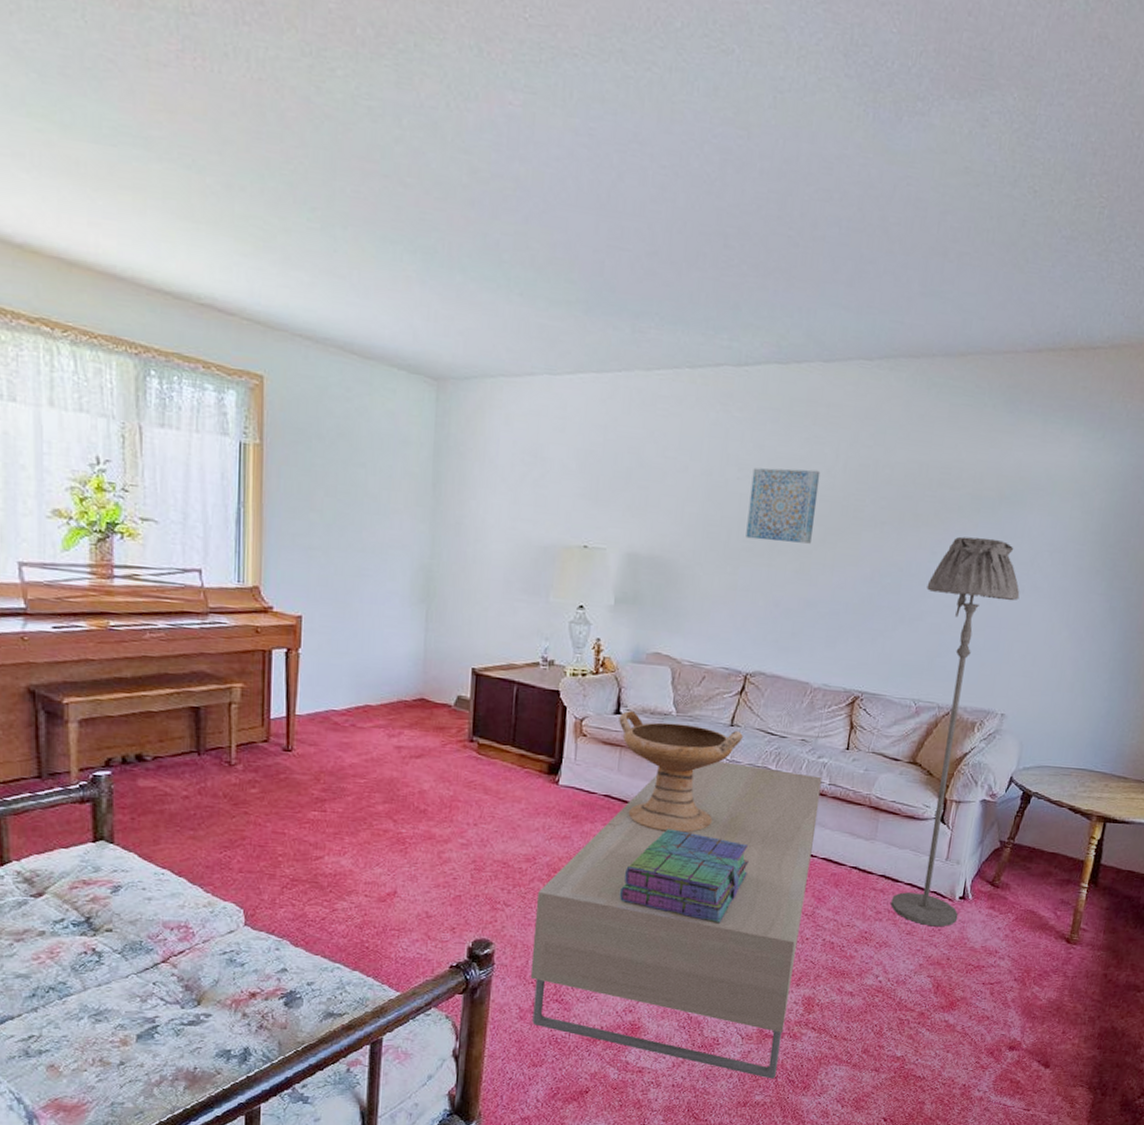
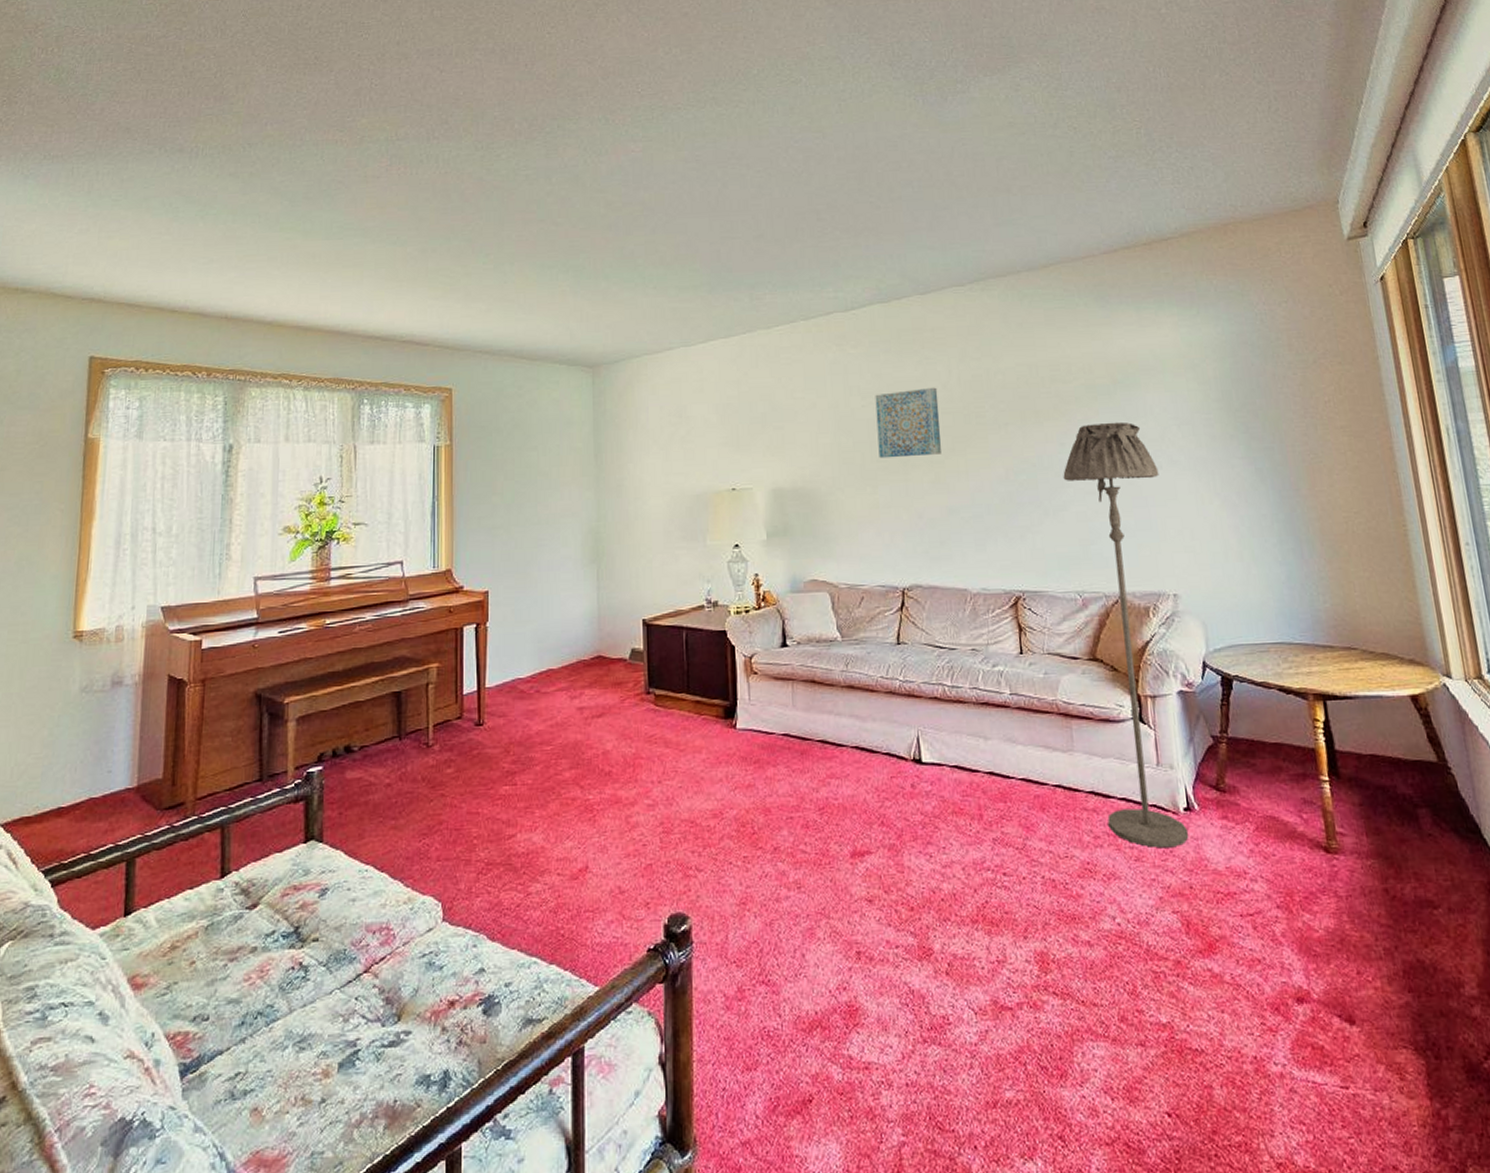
coffee table: present [530,761,822,1079] -> none [729,683,1025,1067]
decorative bowl: present [619,711,743,833] -> none [786,642,912,767]
stack of books: present [619,829,749,924] -> none [812,763,944,869]

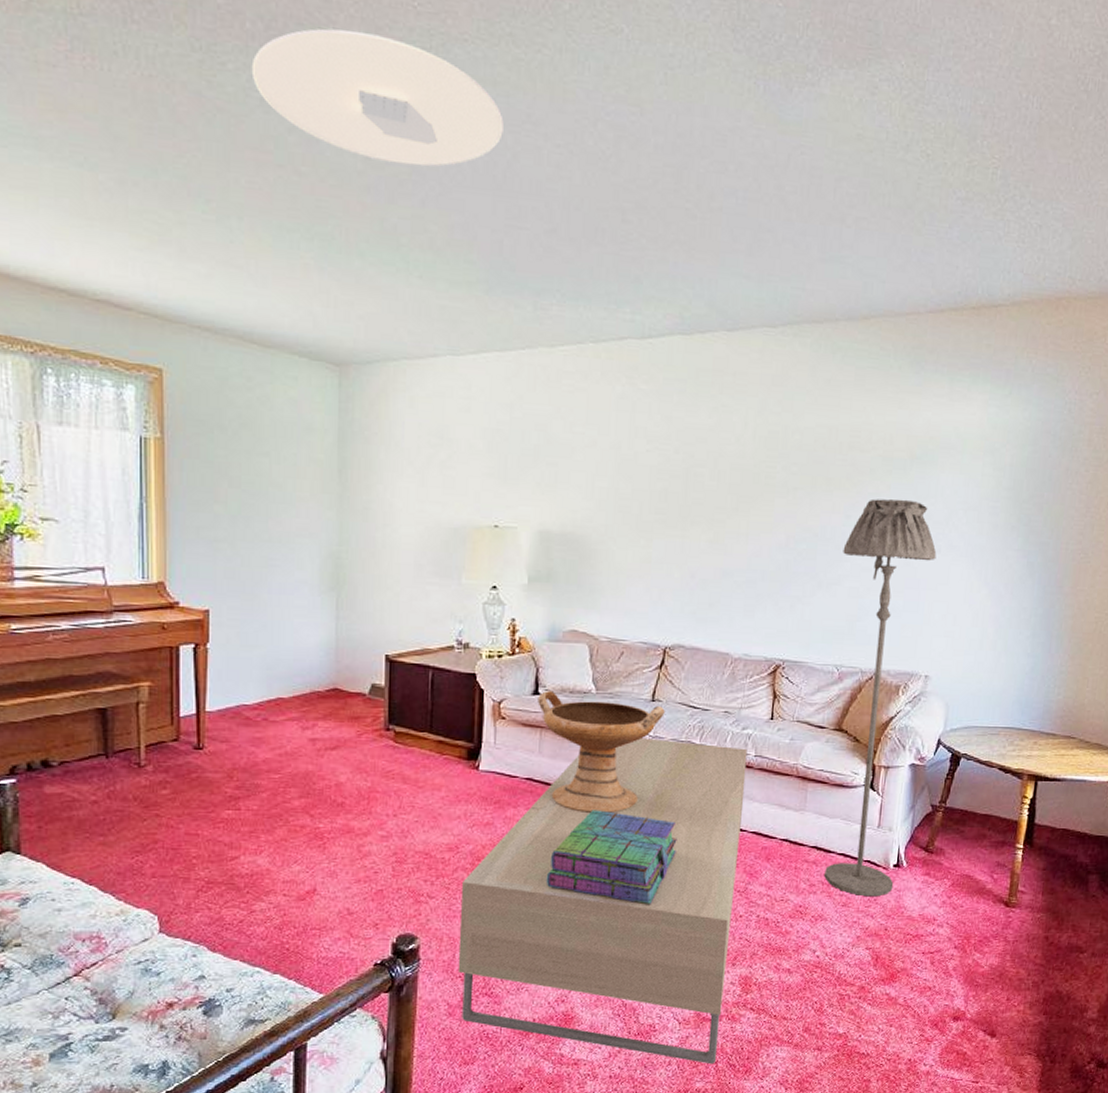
ceiling light: none [519,116,713,205] -> present [251,28,504,167]
coffee table: none [729,683,1025,1067] -> present [458,738,748,1065]
decorative bowl: none [786,642,912,767] -> present [538,691,665,813]
stack of books: none [812,763,944,869] -> present [546,810,677,905]
wall art: present [875,387,942,459] -> none [658,438,730,513]

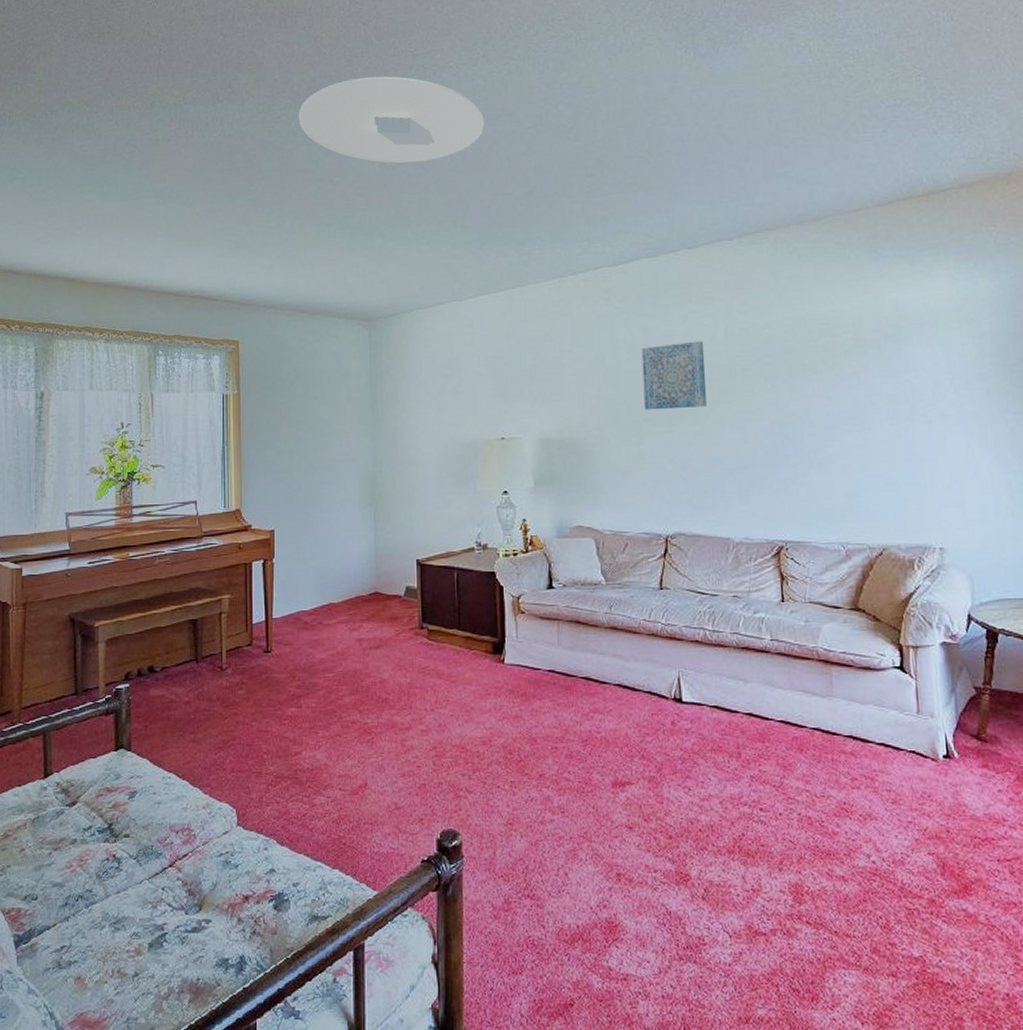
coffee table: present [458,738,748,1065] -> none [497,626,777,988]
decorative bowl: present [538,691,665,813] -> none [552,584,674,703]
stack of books: present [546,810,677,905] -> none [576,700,703,801]
wall art: none [658,438,730,513] -> present [641,341,707,410]
floor lamp: present [824,499,937,897] -> none [829,376,948,793]

